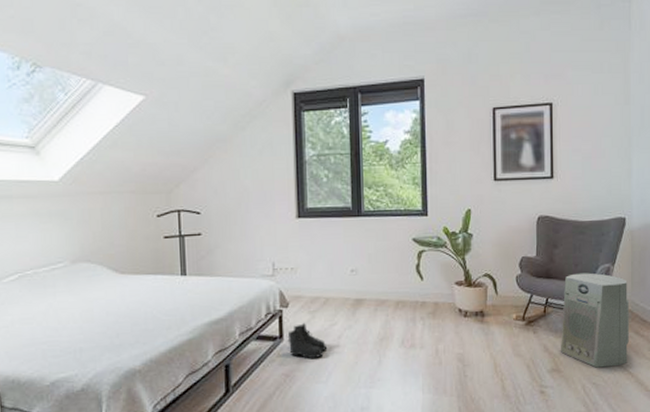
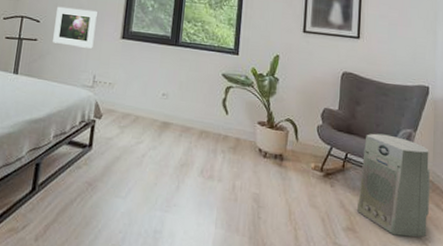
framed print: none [218,191,267,235] -> present [53,6,97,49]
boots: present [287,323,328,359] -> none [95,136,131,173]

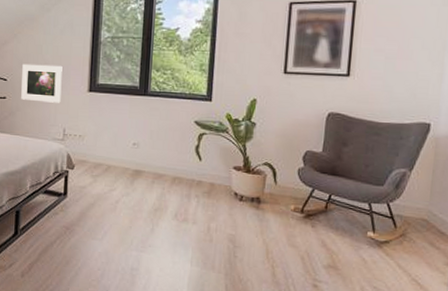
air purifier: present [357,133,430,238] -> none [340,174,426,275]

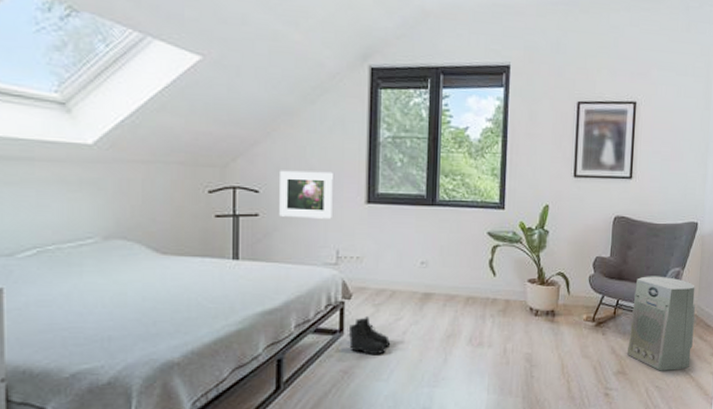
boots: none [70,185,106,218] -> present [348,317,391,356]
air purifier: none [340,174,426,275] -> present [627,276,695,371]

